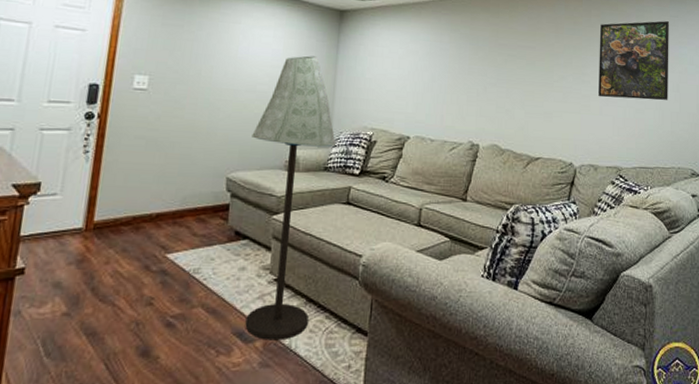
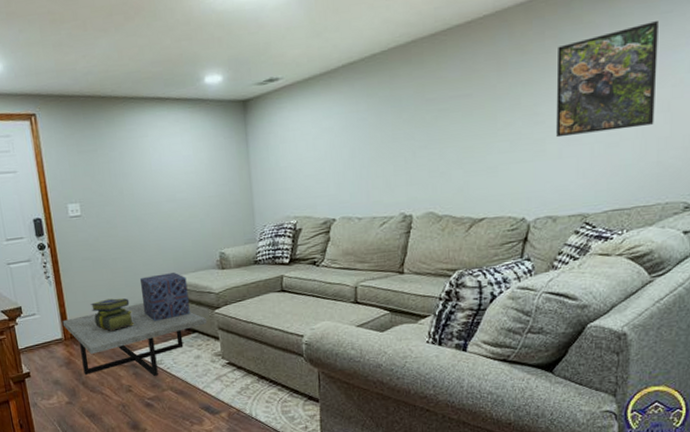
coffee table: none [88,197,262,287] -> present [62,303,208,376]
stack of books: none [129,187,178,226] -> present [90,298,135,331]
decorative box: none [192,167,249,220] -> present [139,273,190,321]
floor lamp: present [245,56,336,341] -> none [181,154,263,411]

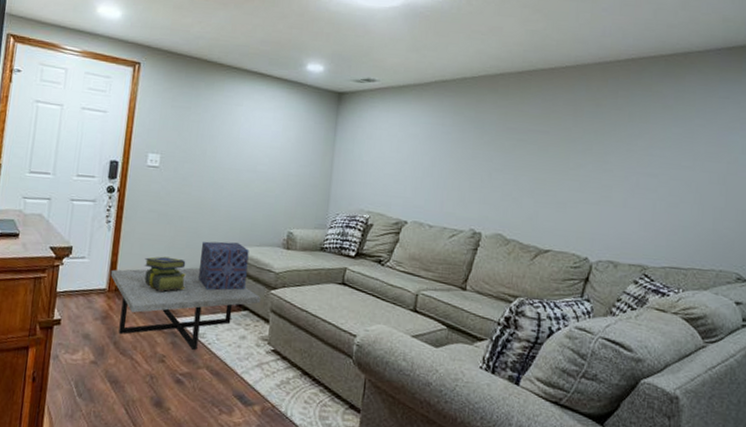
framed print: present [556,21,658,138] -> none [622,103,717,194]

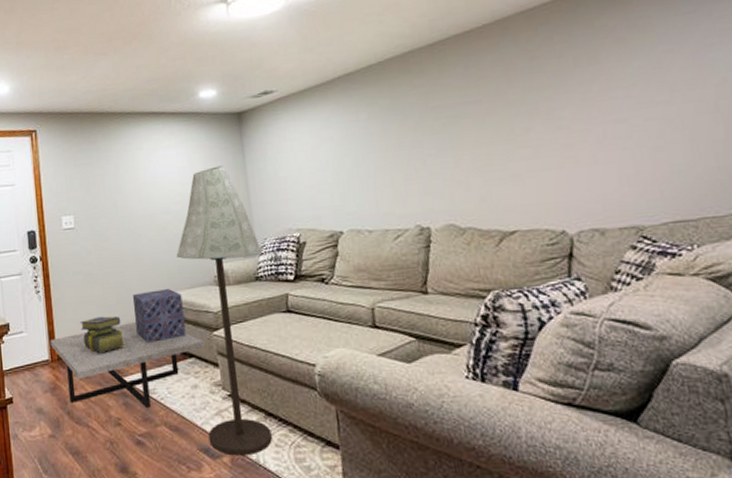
floor lamp: none [245,137,332,407] -> present [176,165,272,456]

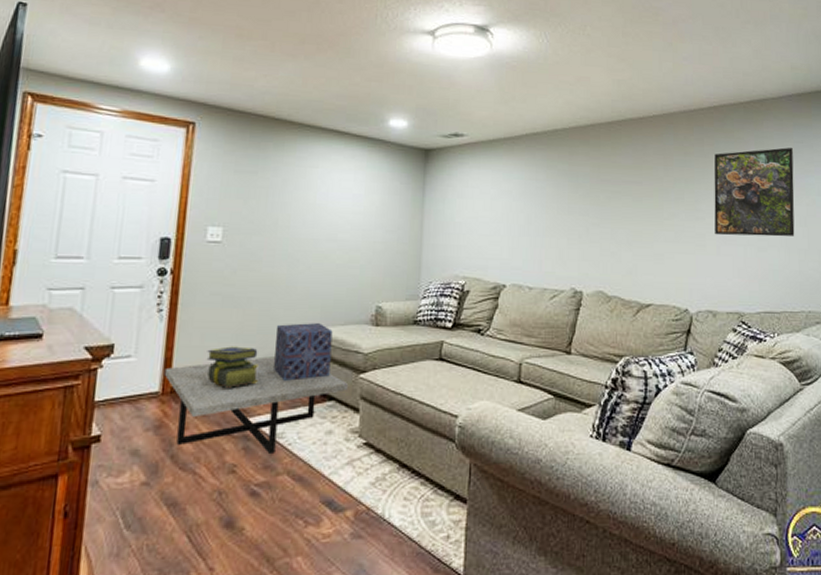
floor lamp: present [176,165,272,456] -> none [334,200,425,509]
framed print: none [570,22,703,143] -> present [714,147,795,237]

